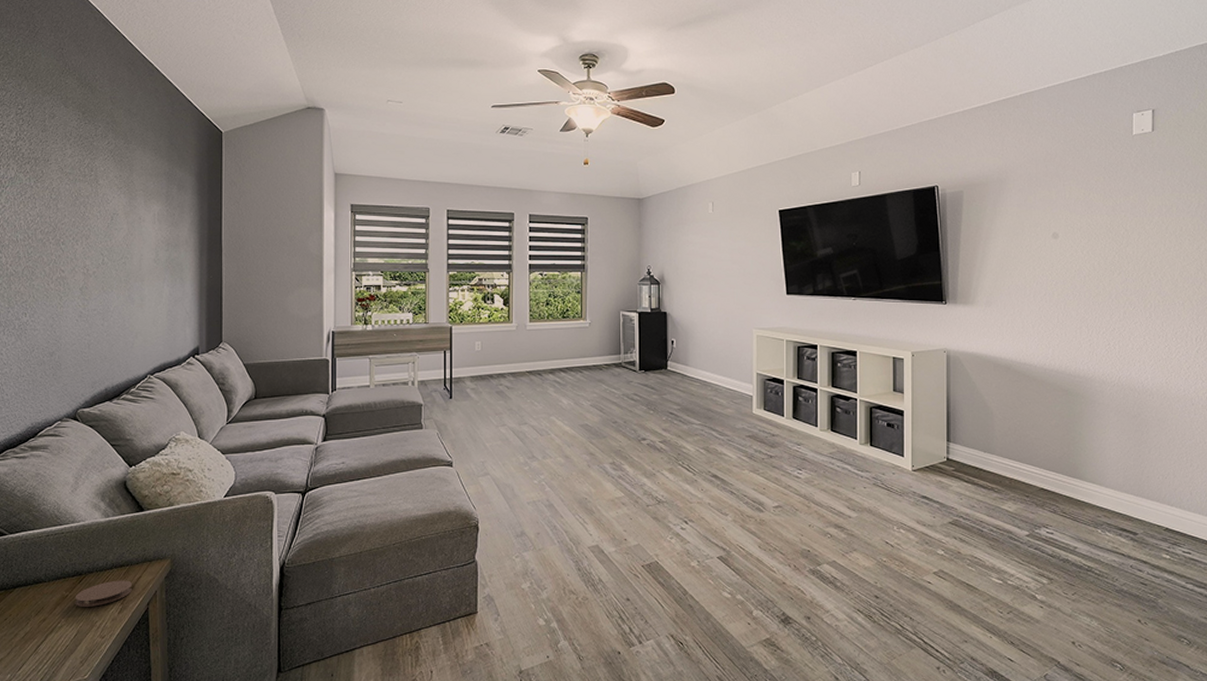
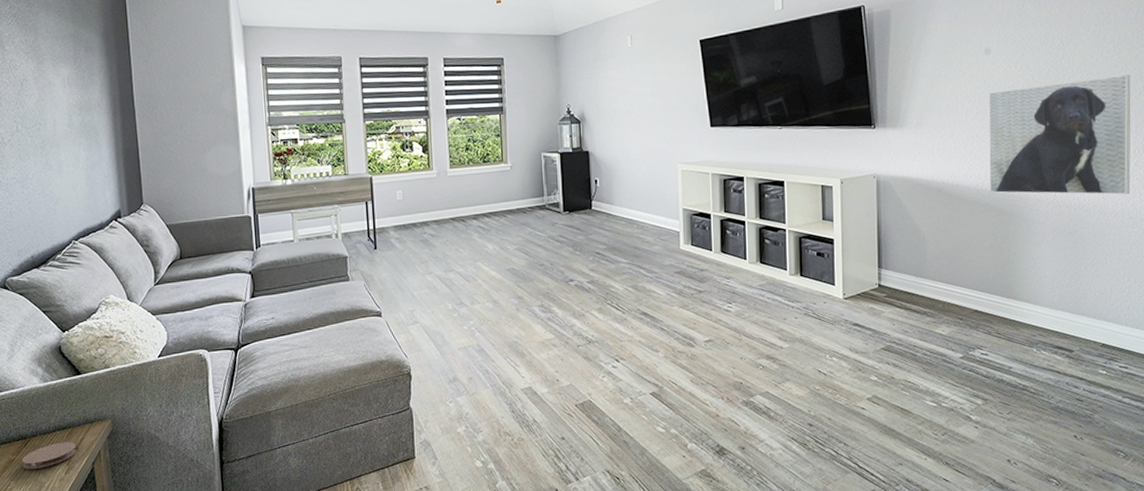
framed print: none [1056,265,1193,380] -> present [988,74,1131,195]

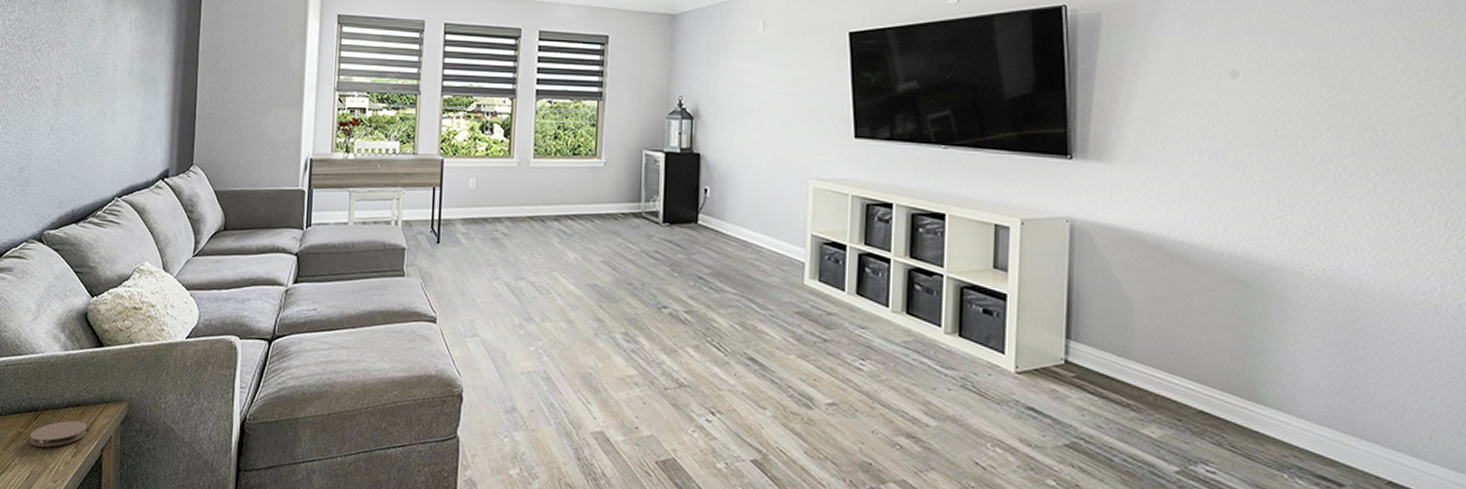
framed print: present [988,74,1131,195] -> none [1229,120,1443,280]

